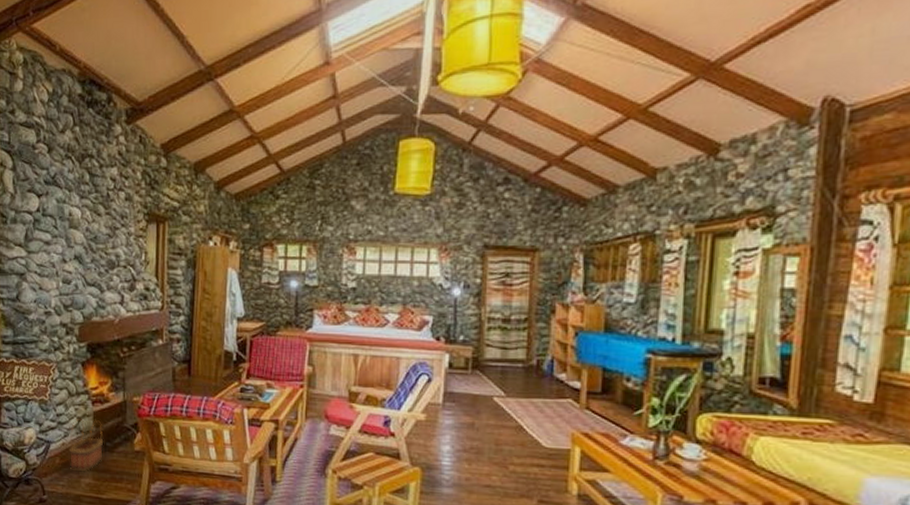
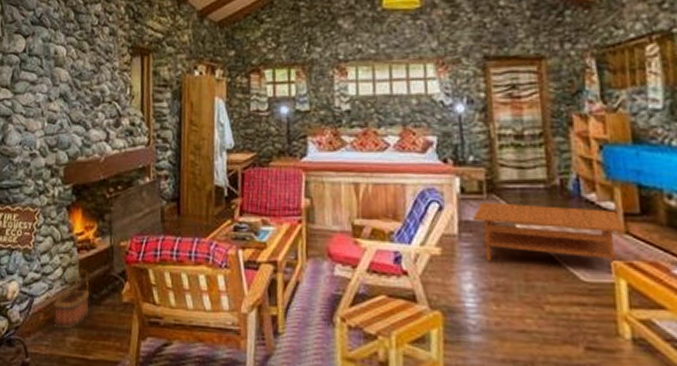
coffee table: none [457,377,587,443] -> present [472,203,627,275]

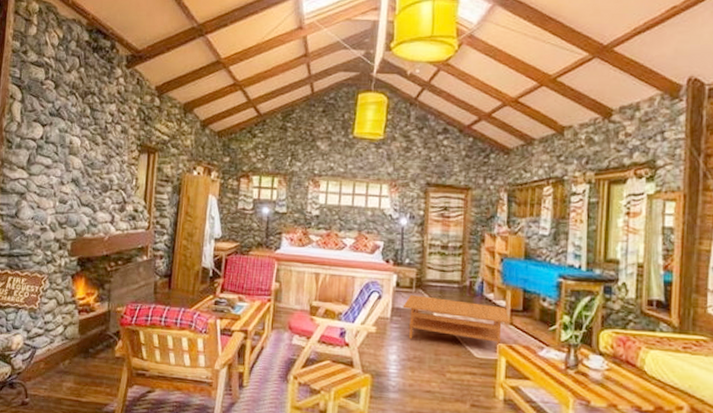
basket: present [54,267,90,330] -> none [53,326,87,377]

